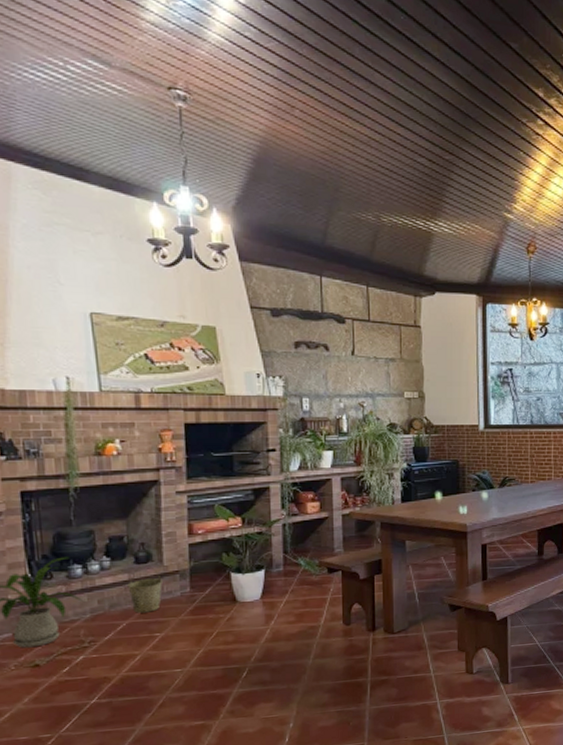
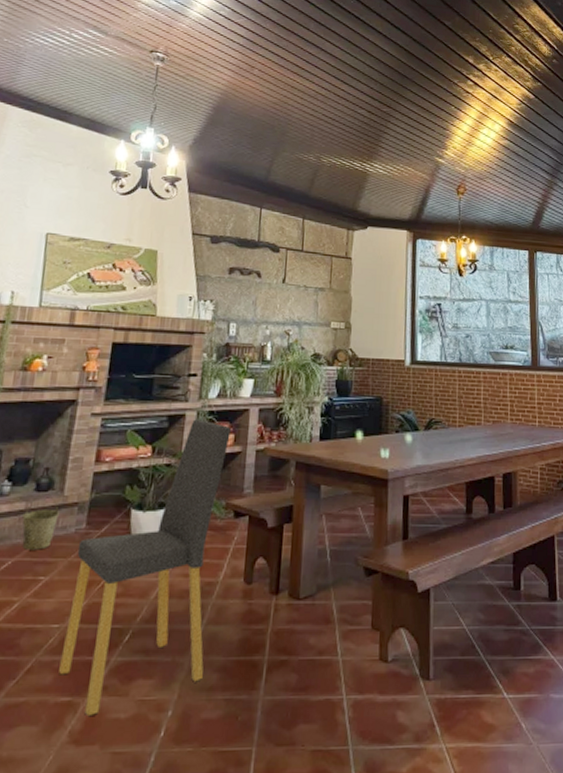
dining chair: none [186,491,317,734] -> present [59,419,231,717]

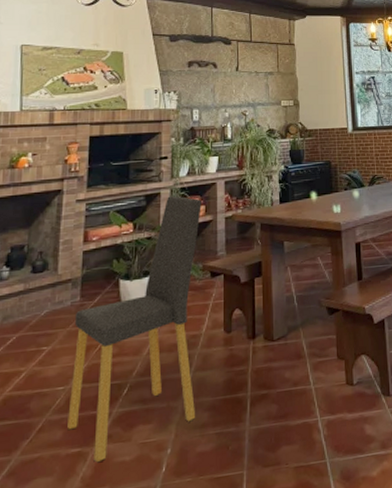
bucket: present [22,492,59,550] -> none [22,273,55,326]

